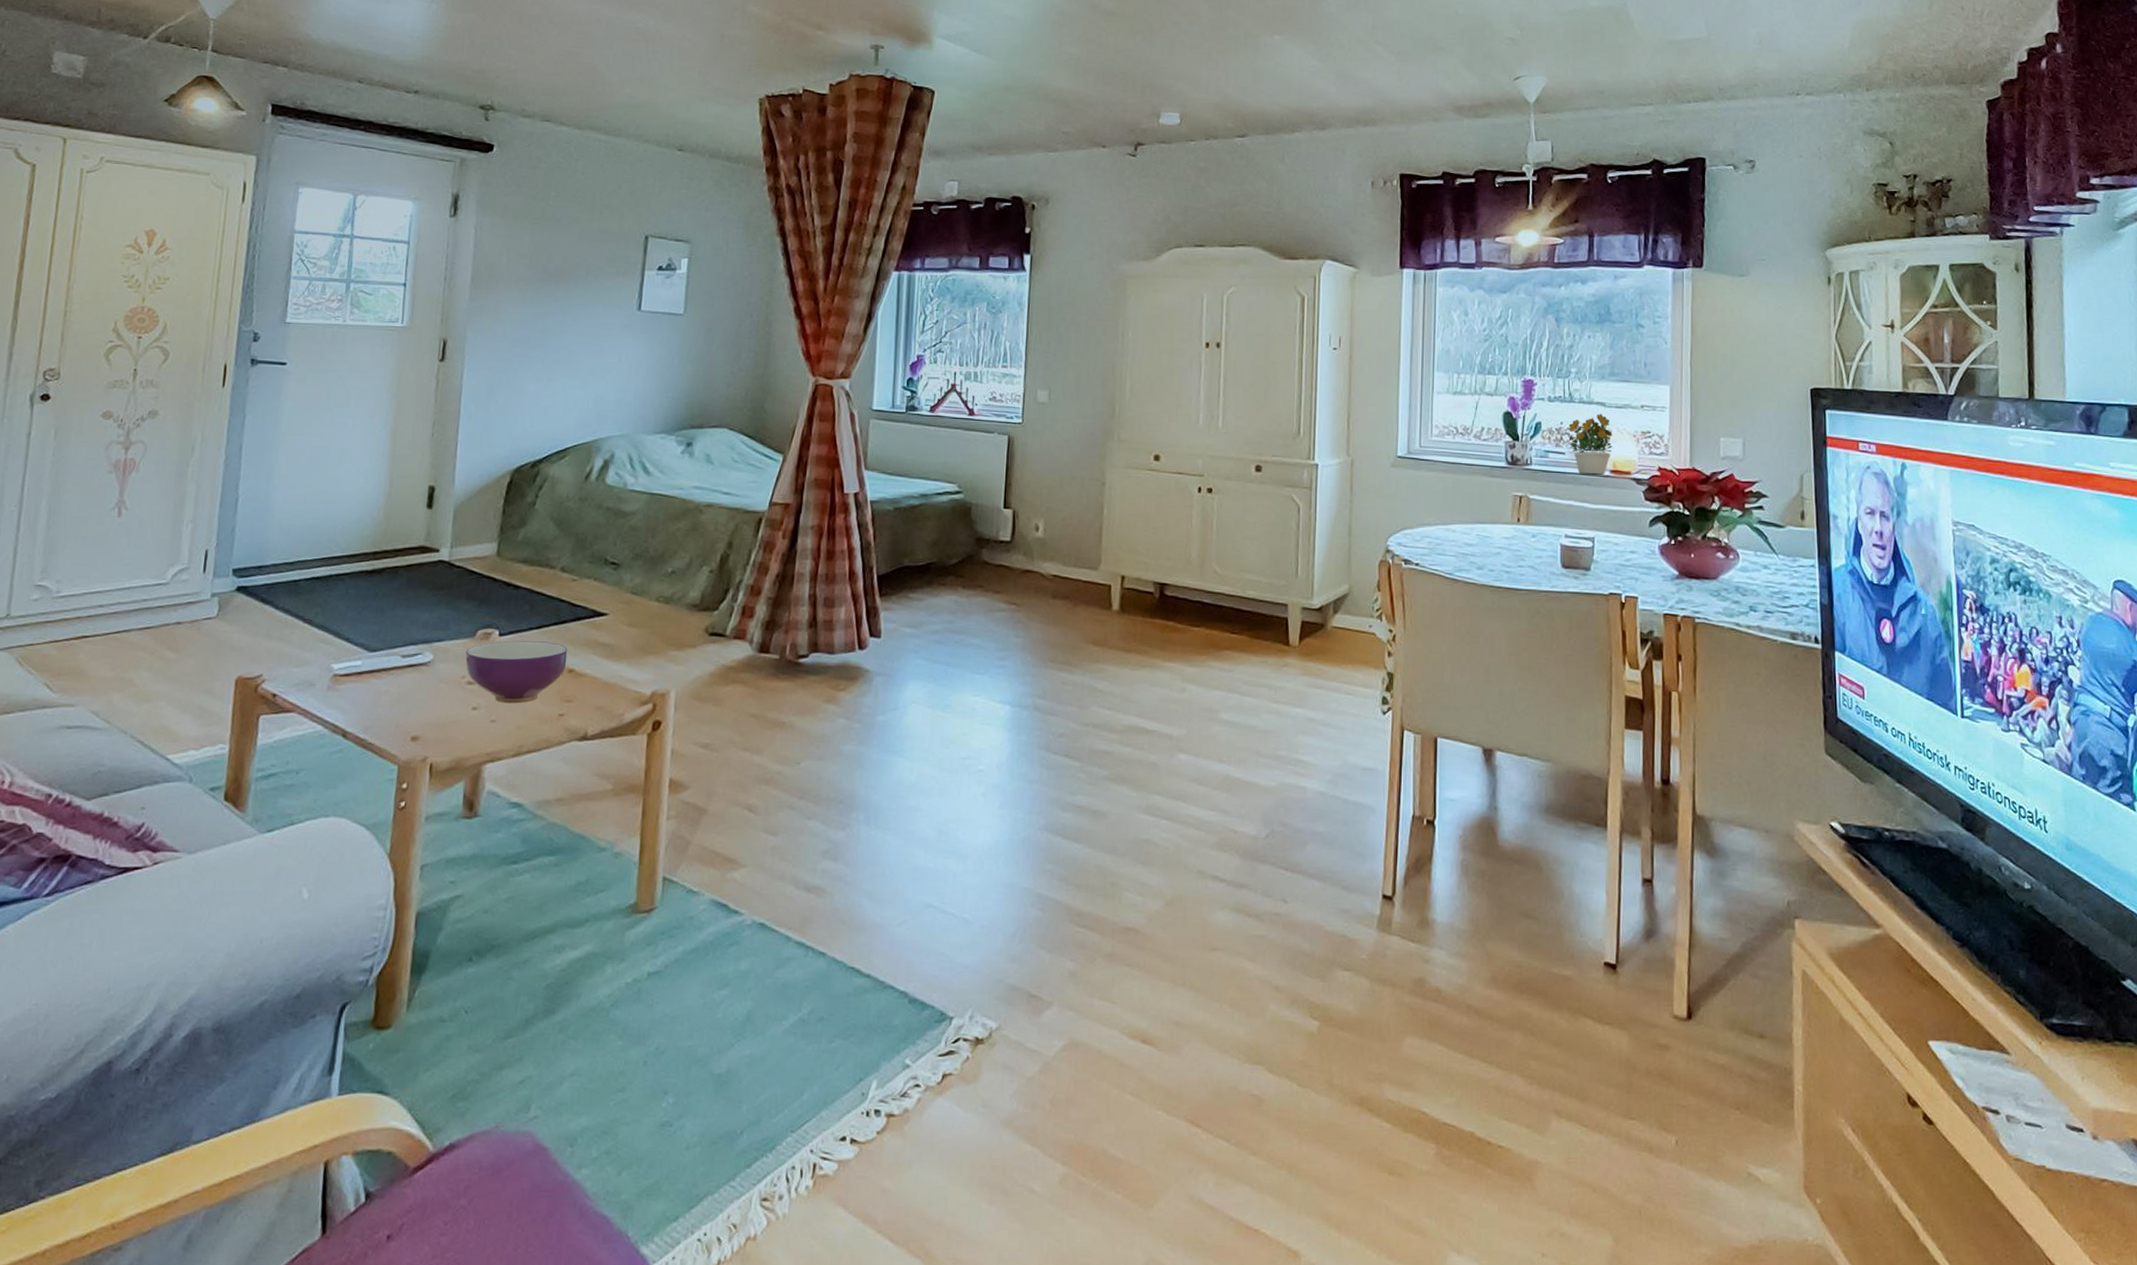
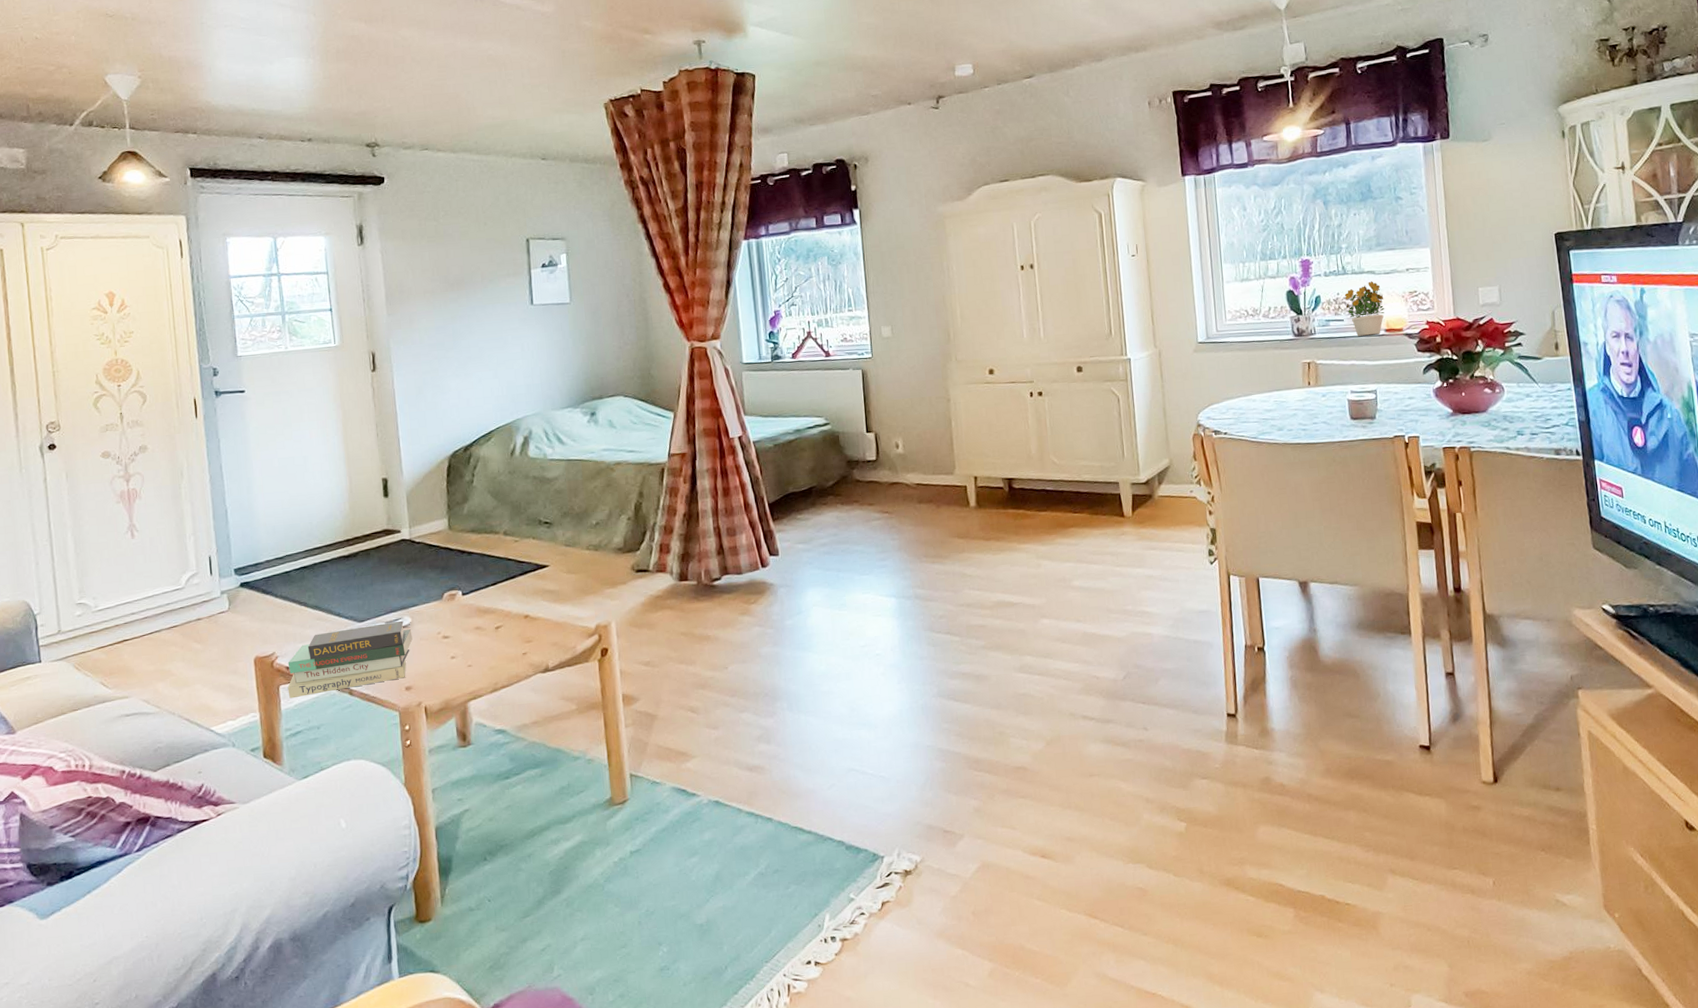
books: none [269,656,431,733] -> present [287,620,413,699]
bowl: present [465,640,568,704] -> none [436,595,522,651]

